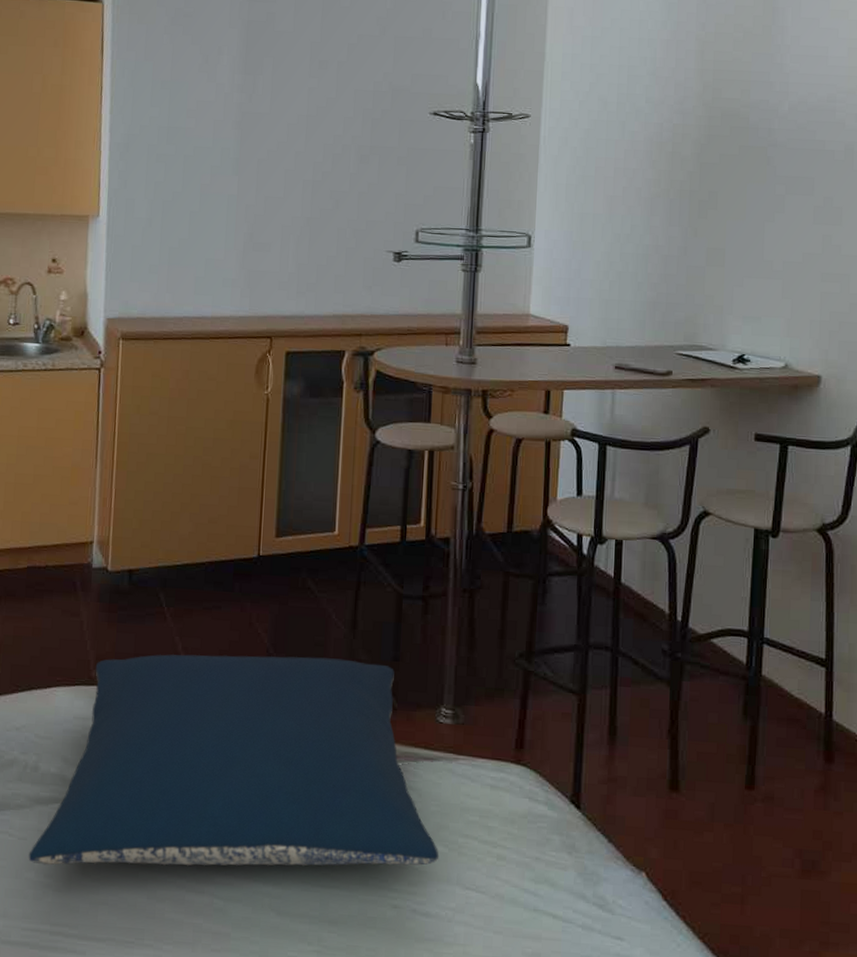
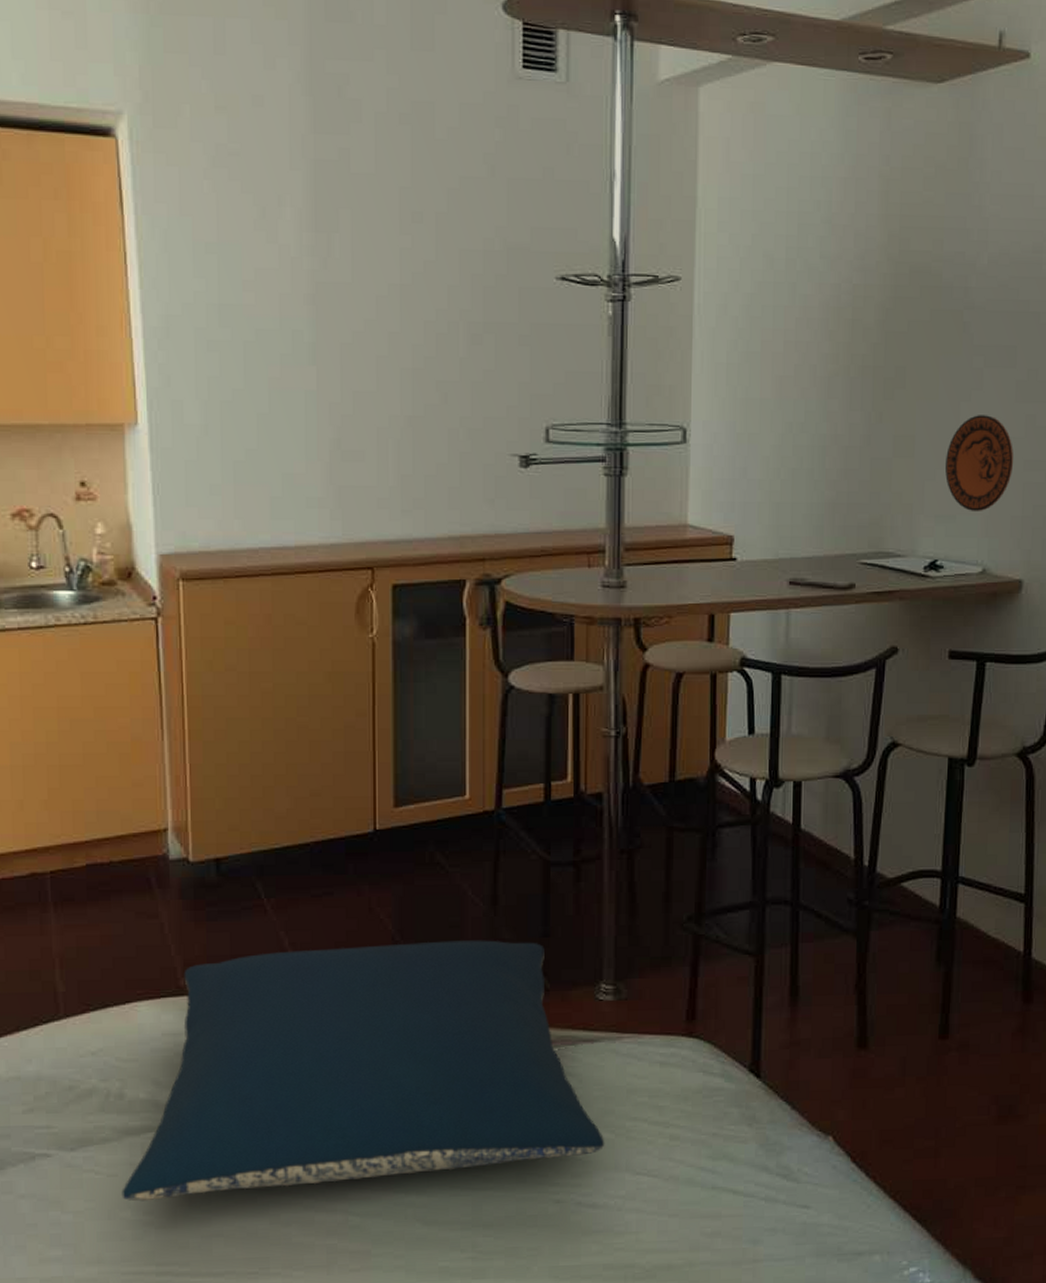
decorative plate: none [752,233,813,316] -> present [945,415,1014,512]

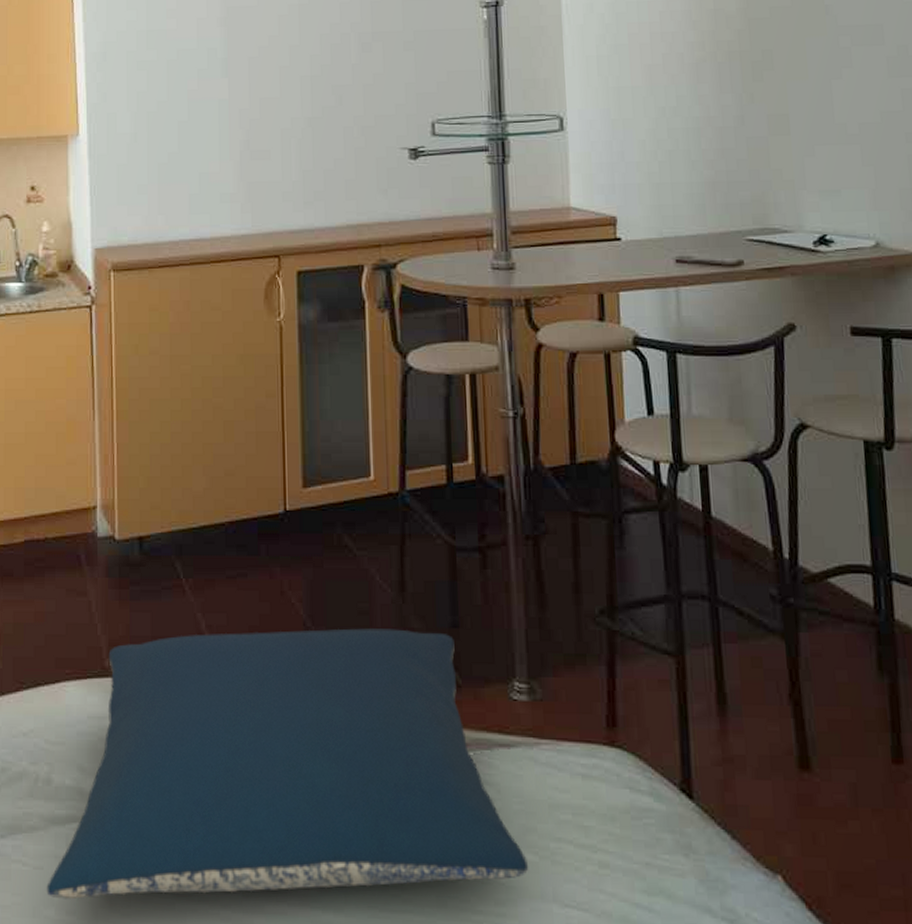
decorative plate: present [945,415,1014,512] -> none [823,91,895,186]

